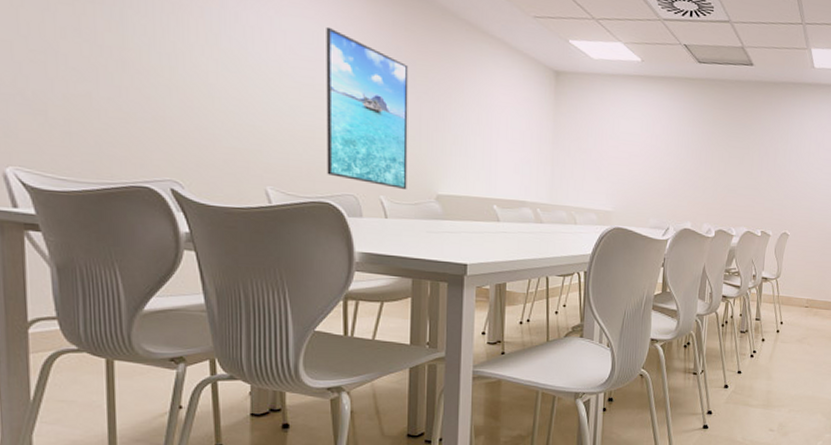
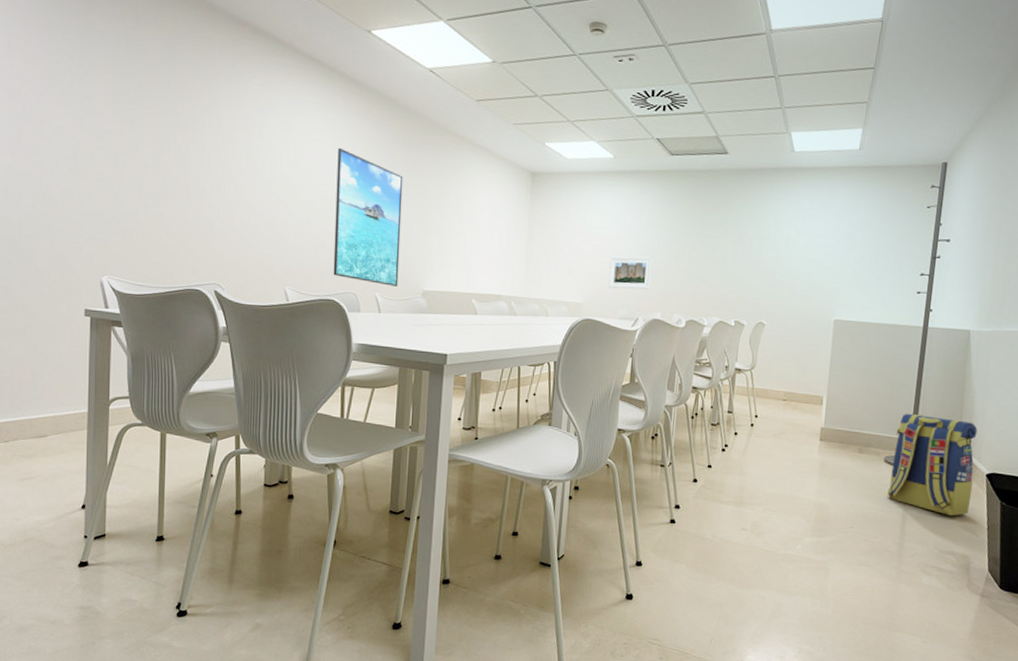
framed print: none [638,164,682,198] -> present [608,256,653,289]

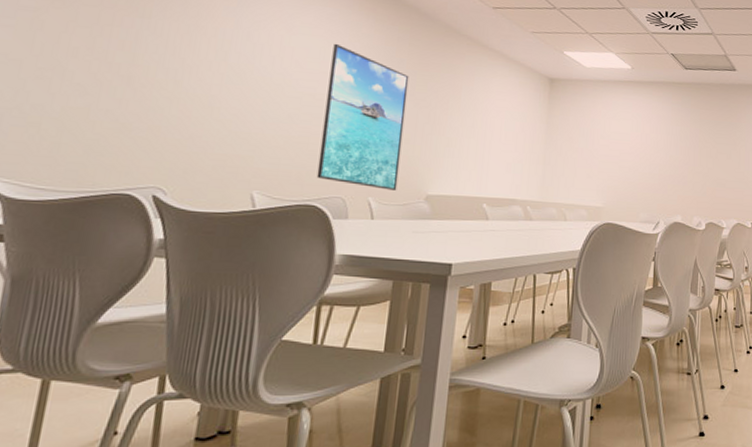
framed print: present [608,256,653,289] -> none [629,161,671,193]

